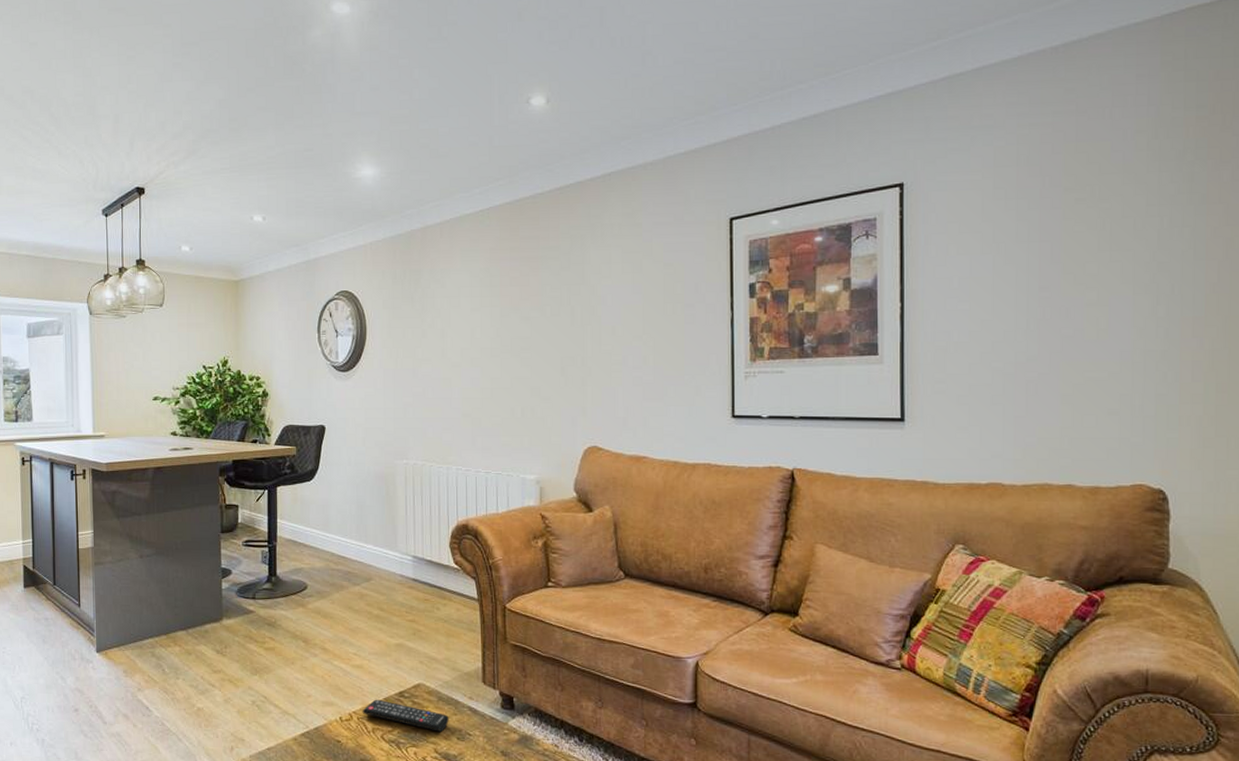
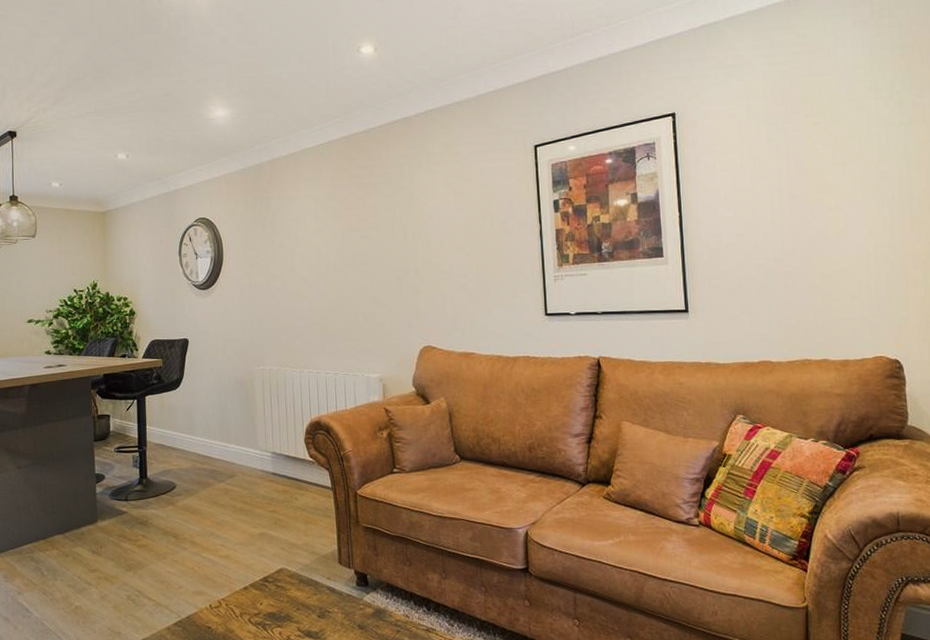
remote control: present [362,699,449,732] -> none [230,585,310,611]

